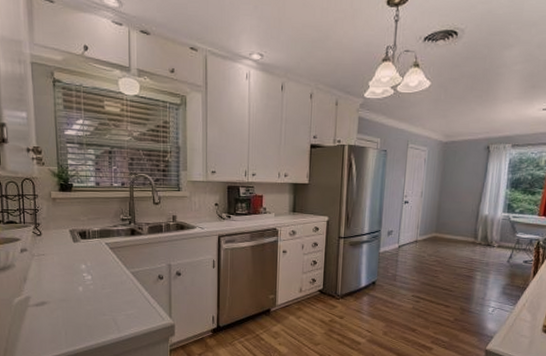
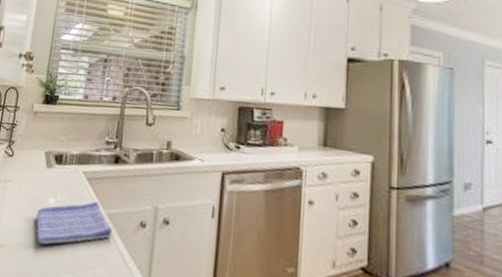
dish towel: none [72,264,137,298] -> present [36,201,113,245]

